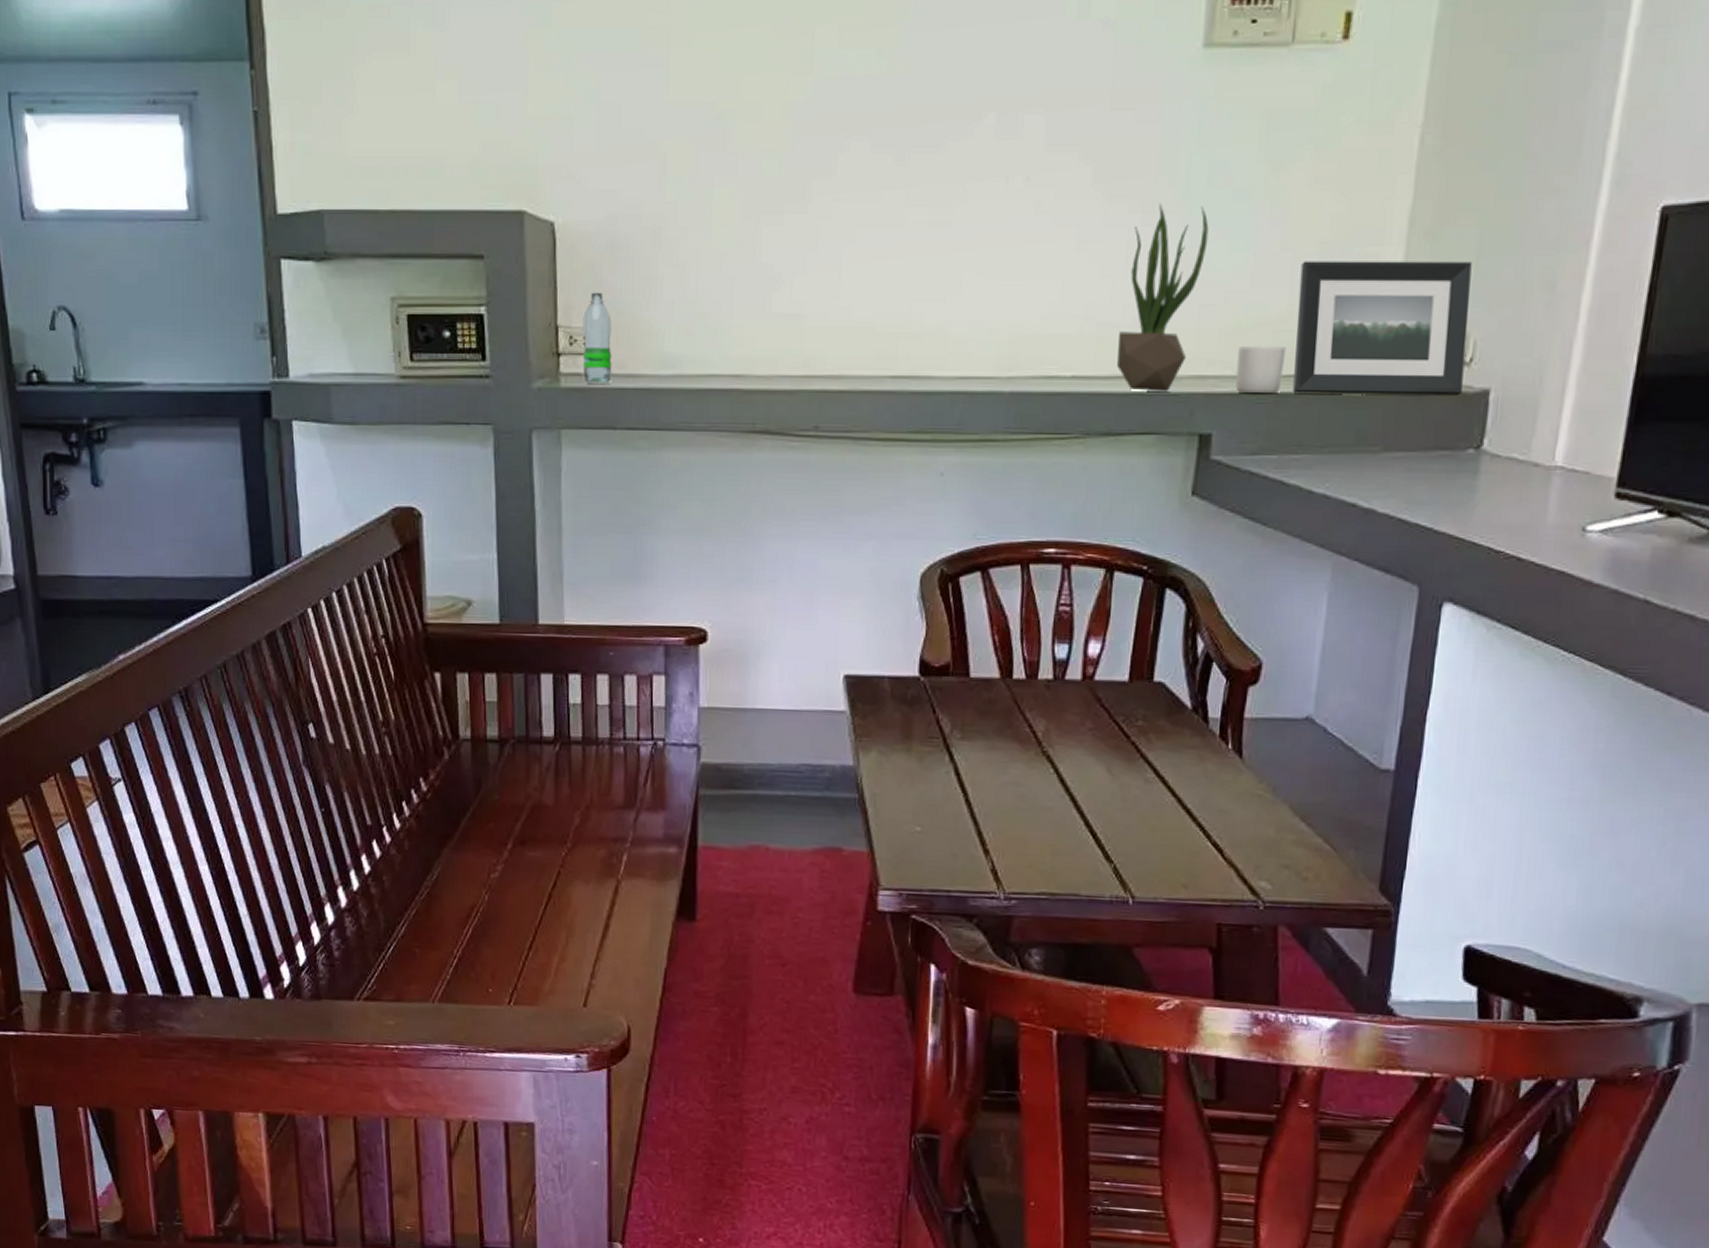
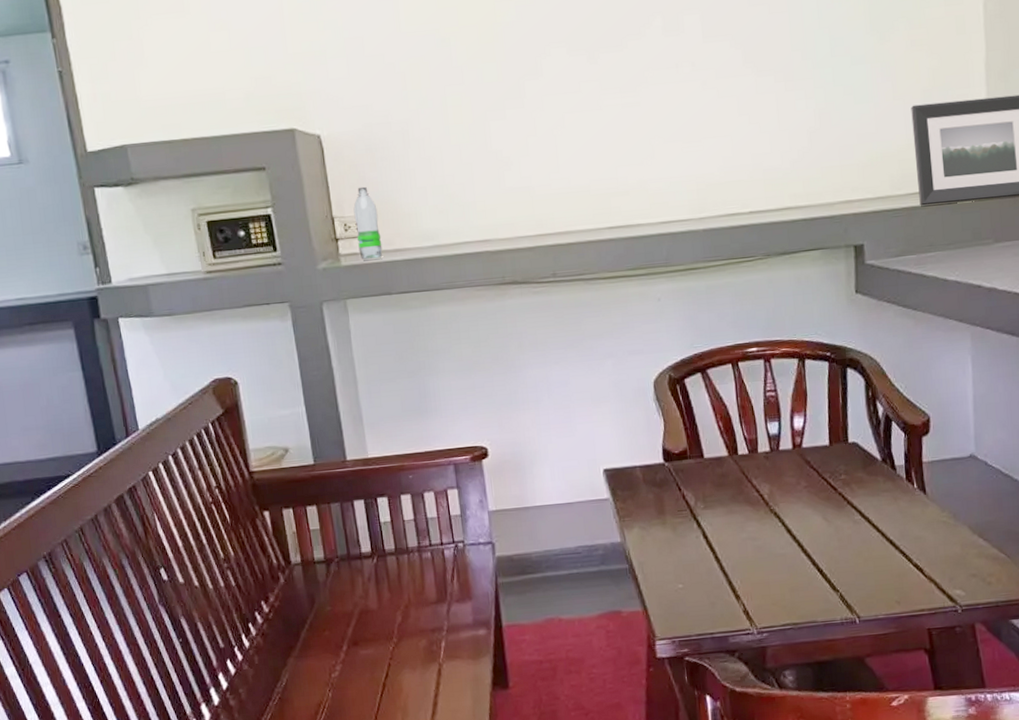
potted plant: present [1117,203,1209,393] -> none [780,71,838,218]
mug: present [1235,345,1287,394] -> none [873,171,911,211]

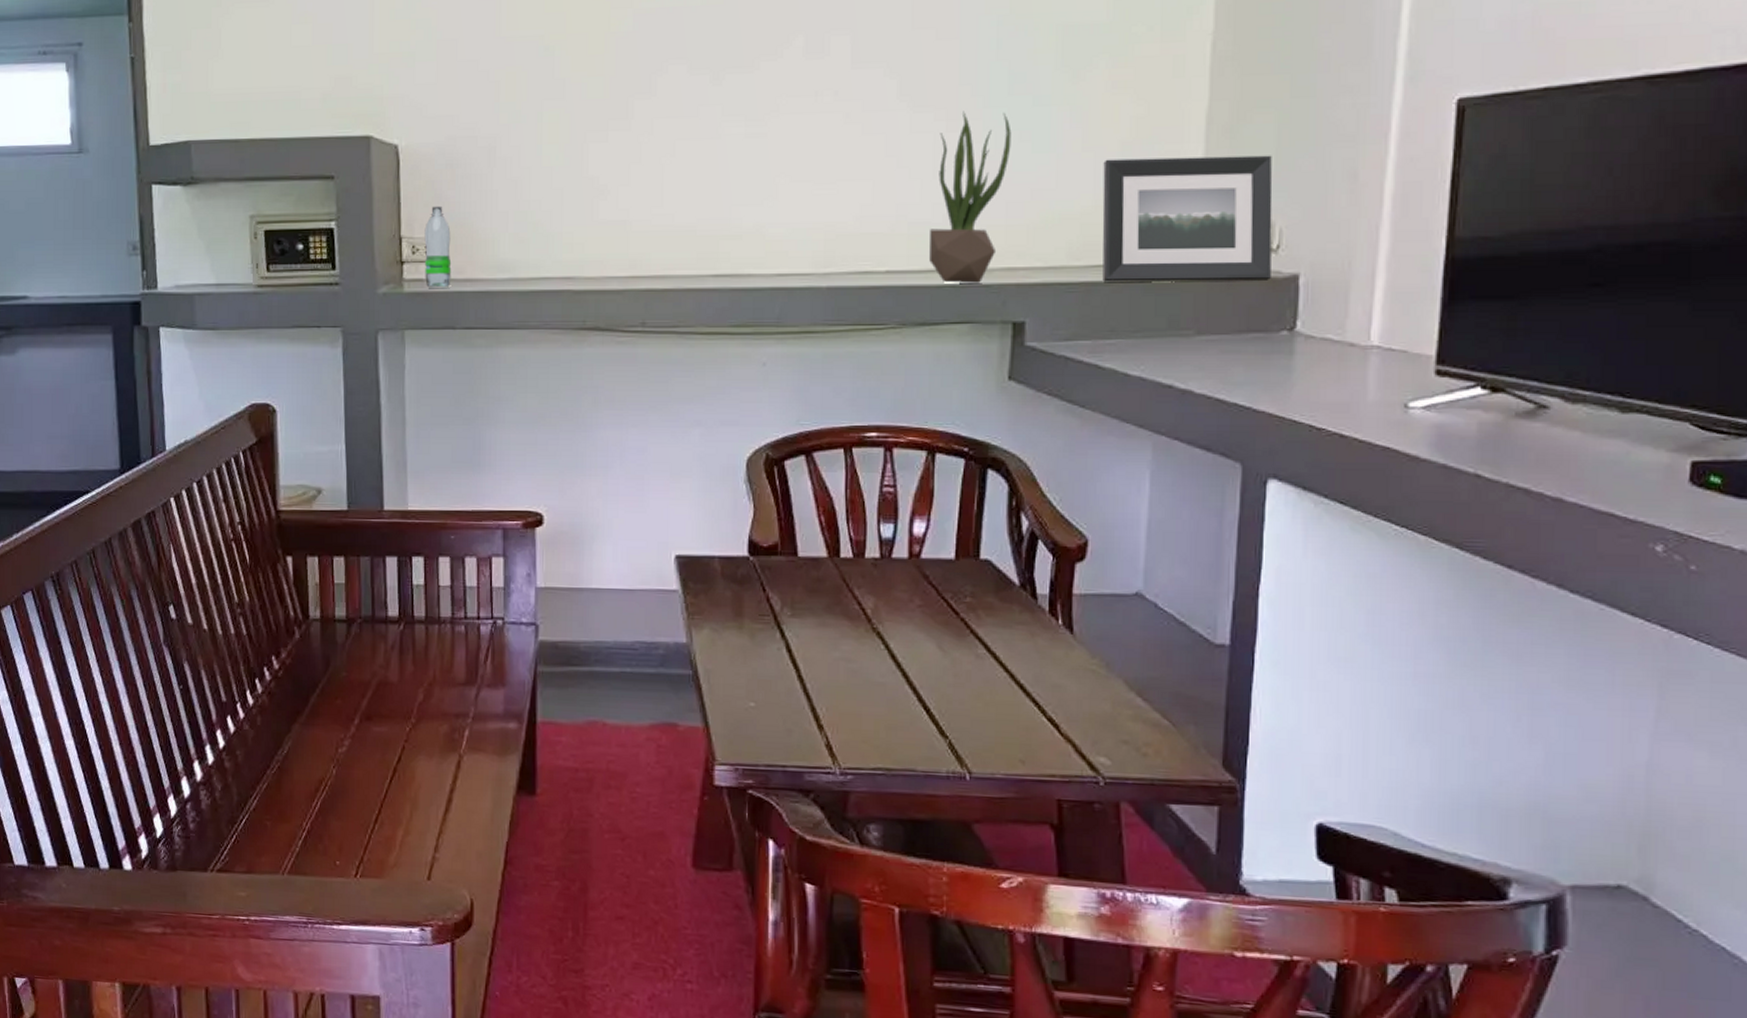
potted plant: none [780,71,838,218] -> present [929,110,1012,284]

